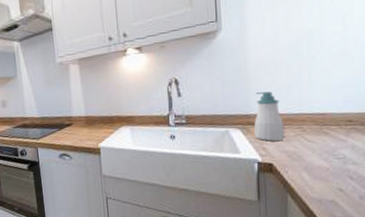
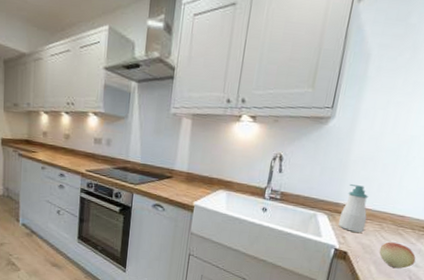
fruit: none [307,143,352,170] -> present [379,242,416,269]

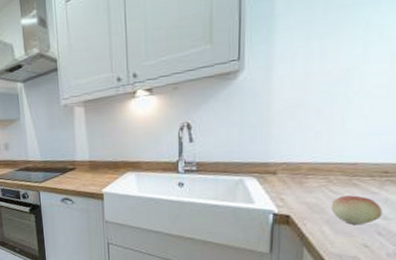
soap bottle: present [338,184,369,233] -> none [273,138,308,192]

